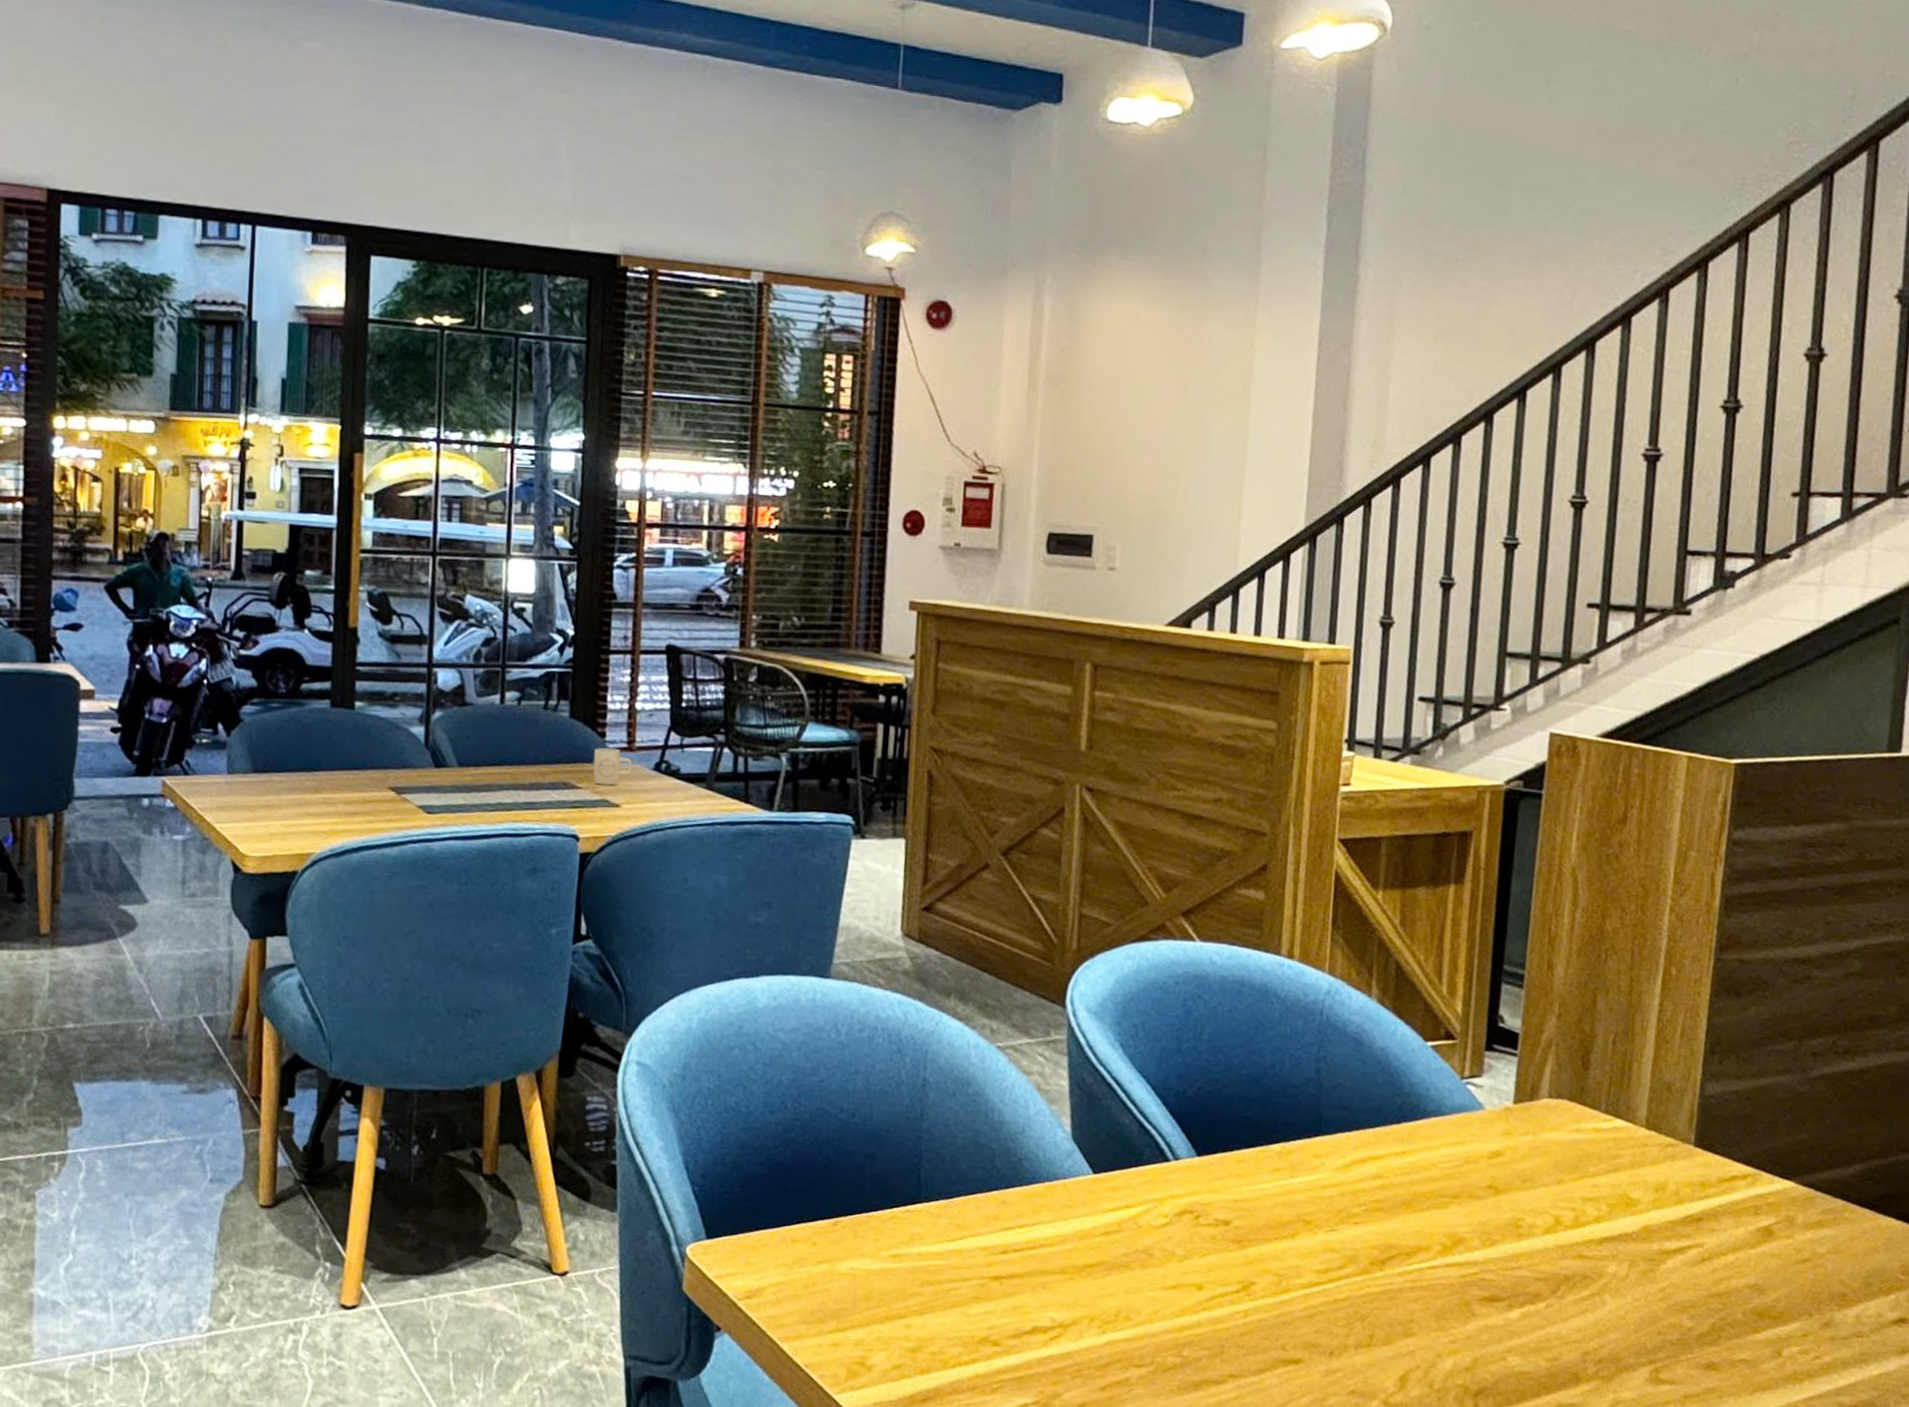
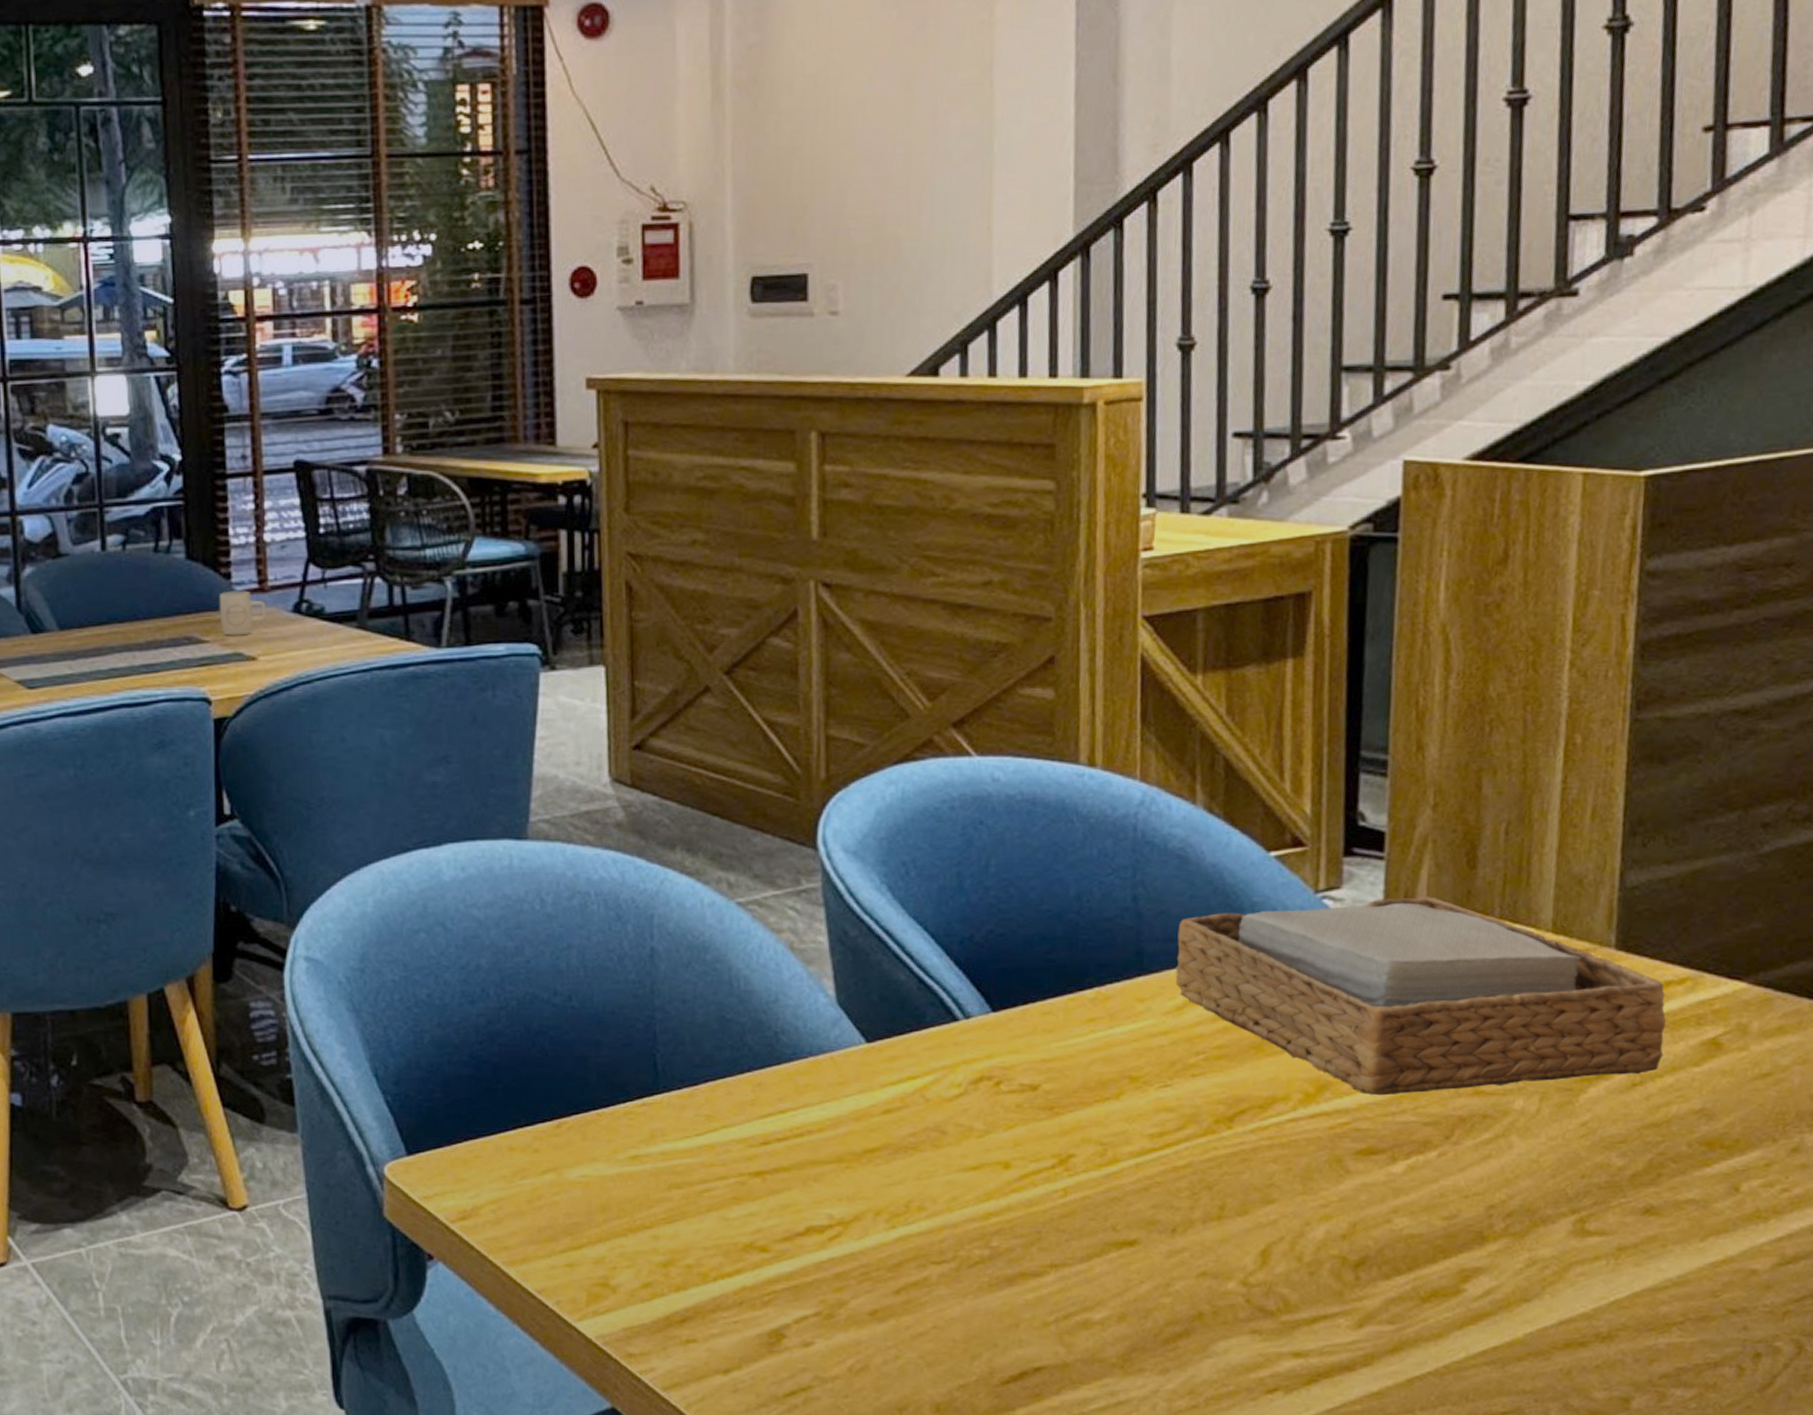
napkin holder: none [1345,1088,1731,1253] -> present [1175,896,1667,1096]

